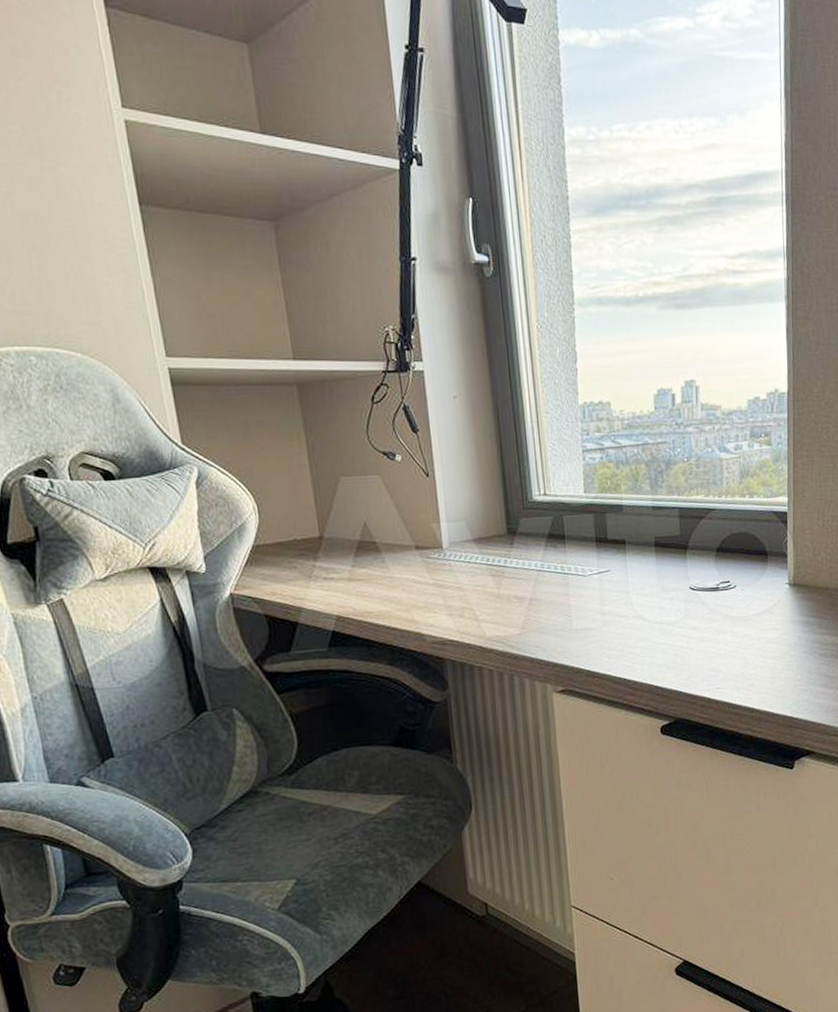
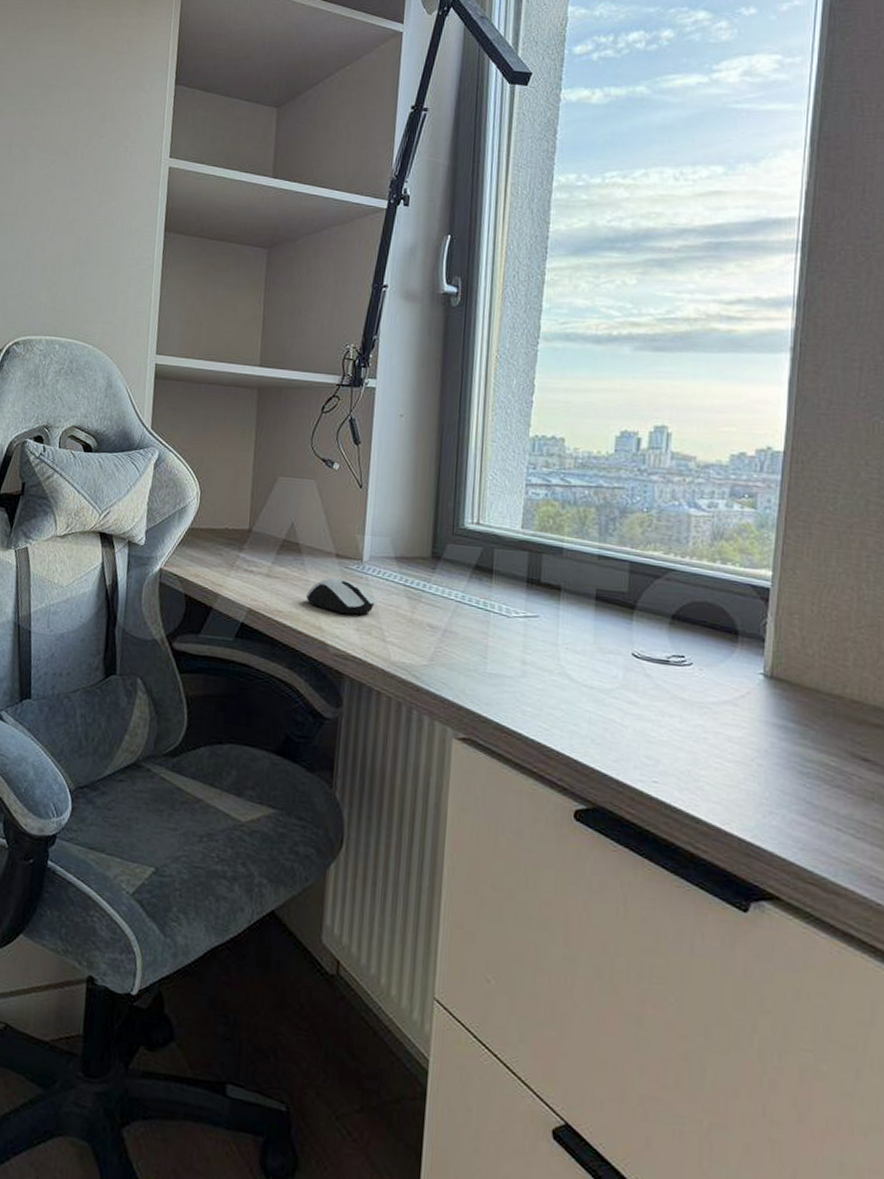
computer mouse: none [393,569,463,603] -> present [306,578,376,615]

